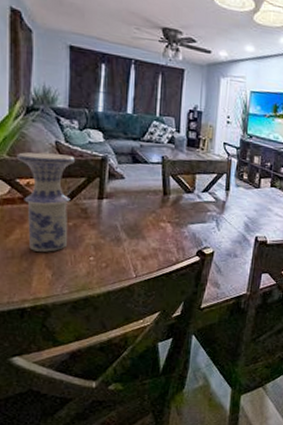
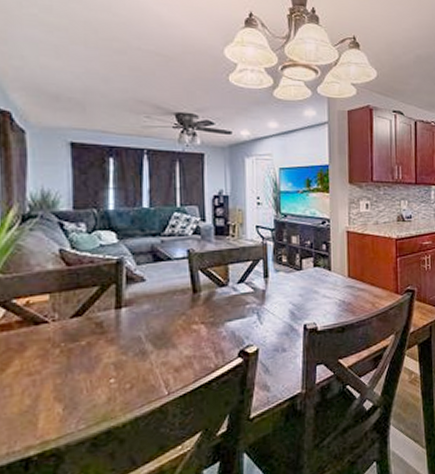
vase: present [16,152,75,252] -> none [11,263,84,383]

